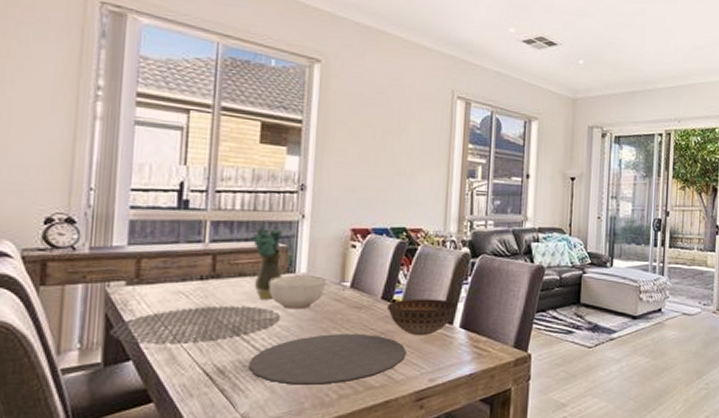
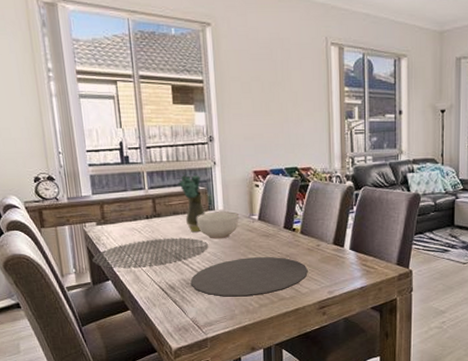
bowl: present [388,299,456,336] -> none [289,227,345,258]

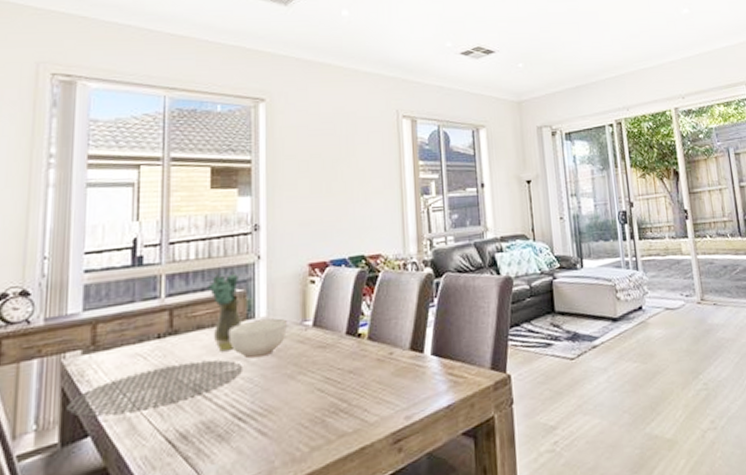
placemat: present [190,257,308,297] -> none [212,374,378,442]

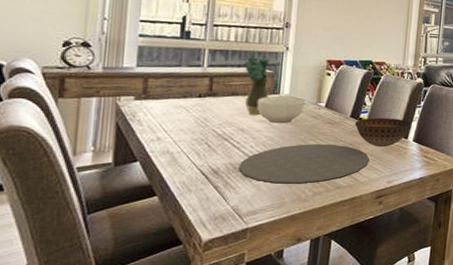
place mat: present [66,360,243,417] -> none [120,118,267,150]
placemat: none [212,374,378,442] -> present [238,144,369,184]
bowl: none [353,326,425,371] -> present [355,117,411,147]

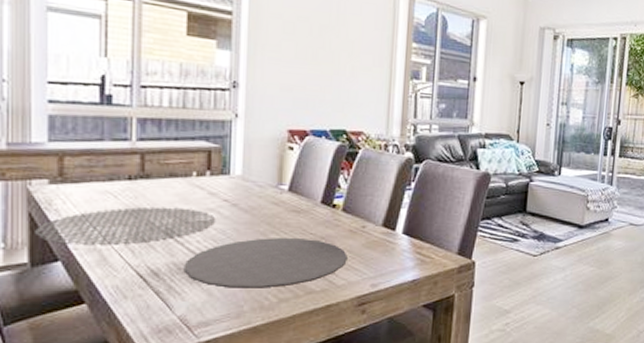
place mat: none [120,118,267,150] -> present [35,206,216,246]
vase: present [243,53,269,115] -> none [182,122,216,202]
bowl: present [257,96,305,124] -> none [202,177,262,213]
bowl: present [355,117,411,147] -> none [328,203,399,242]

